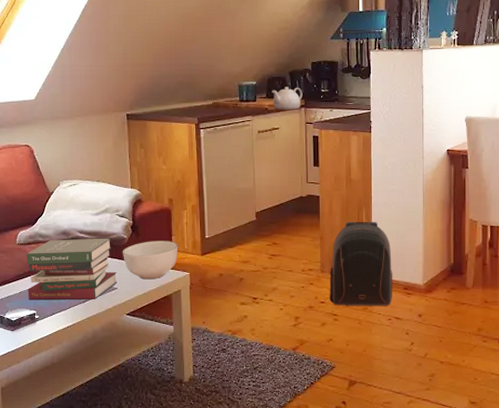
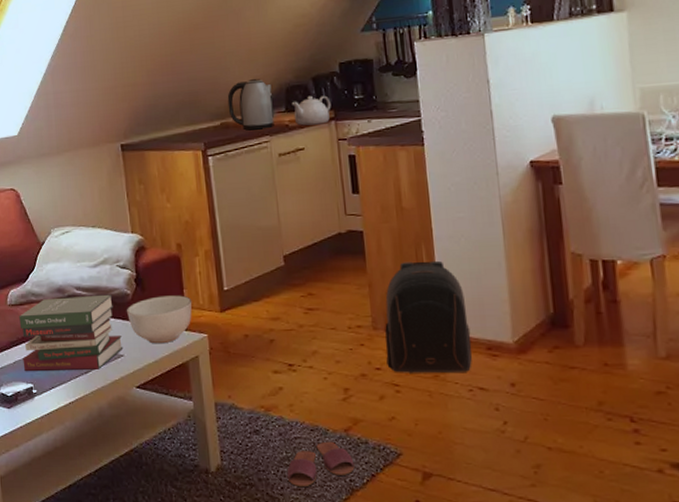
kettle: none [219,68,256,110] -> present [227,78,274,131]
slippers: none [245,357,298,393] -> present [287,441,355,488]

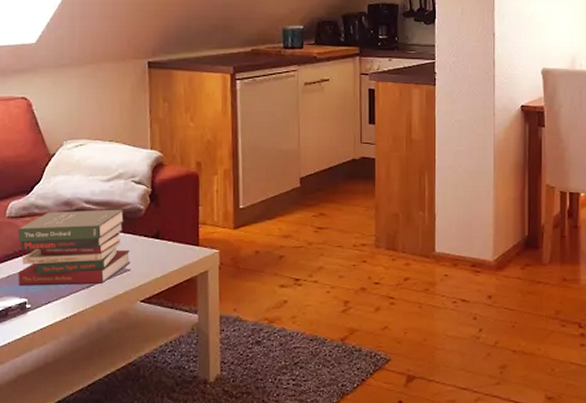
bowl: present [126,295,192,344] -> none [137,212,207,259]
kettle: present [227,78,274,131] -> none [260,10,304,59]
slippers: present [287,441,355,488] -> none [284,350,347,394]
teapot: present [291,95,331,126] -> none [321,31,357,59]
backpack: present [385,260,473,373] -> none [385,187,459,287]

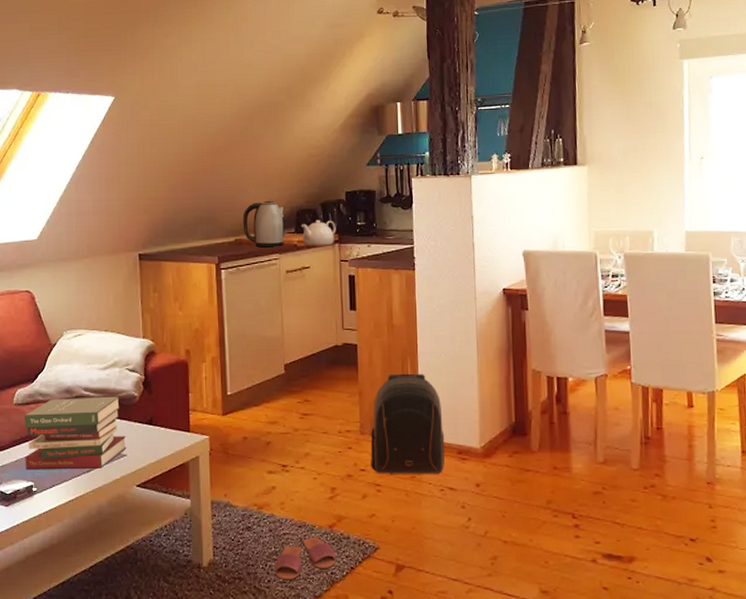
kettle: none [260,10,304,59] -> present [243,200,284,248]
slippers: none [284,350,347,394] -> present [274,537,336,580]
teapot: none [321,31,357,59] -> present [301,219,336,246]
backpack: none [385,187,459,287] -> present [370,373,445,474]

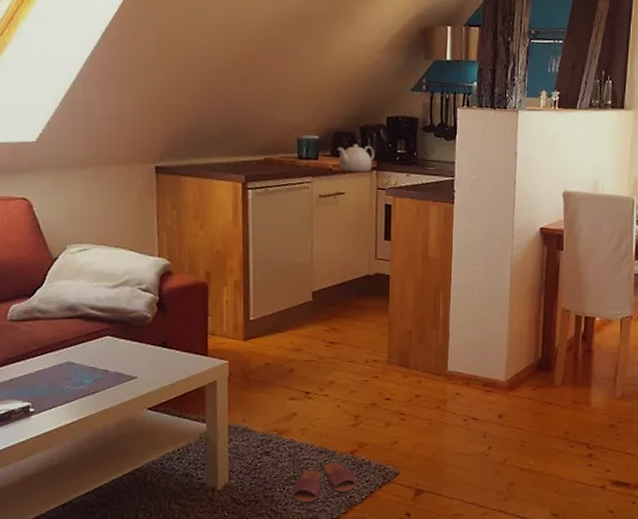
books: present [24,396,127,470] -> none [20,316,138,391]
kettle: present [243,200,284,248] -> none [274,119,319,170]
backpack: present [370,373,445,474] -> none [396,306,472,404]

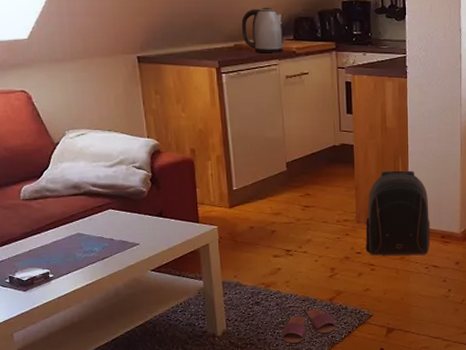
kettle: none [274,119,319,170] -> present [241,7,283,53]
teapot: present [337,143,375,172] -> none [299,27,333,53]
backpack: none [396,306,472,404] -> present [365,170,431,256]

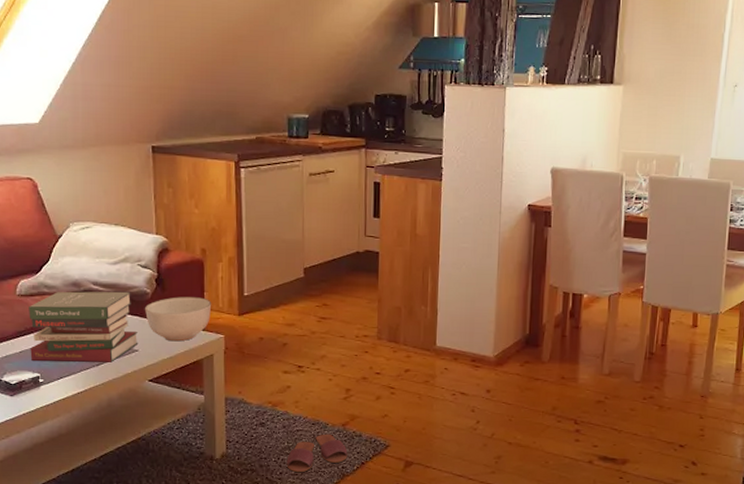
books: none [33,191,139,259] -> present [29,291,139,363]
bowl: none [141,193,204,234] -> present [144,297,212,342]
kettle: present [241,7,283,53] -> none [265,98,309,149]
backpack: present [365,170,431,256] -> none [386,282,460,379]

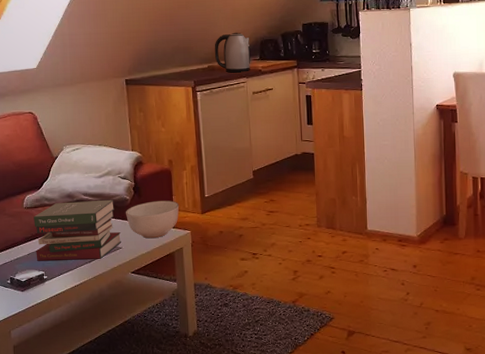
kettle: none [265,98,309,149] -> present [214,32,250,73]
slippers: present [286,434,348,473] -> none [248,310,299,345]

